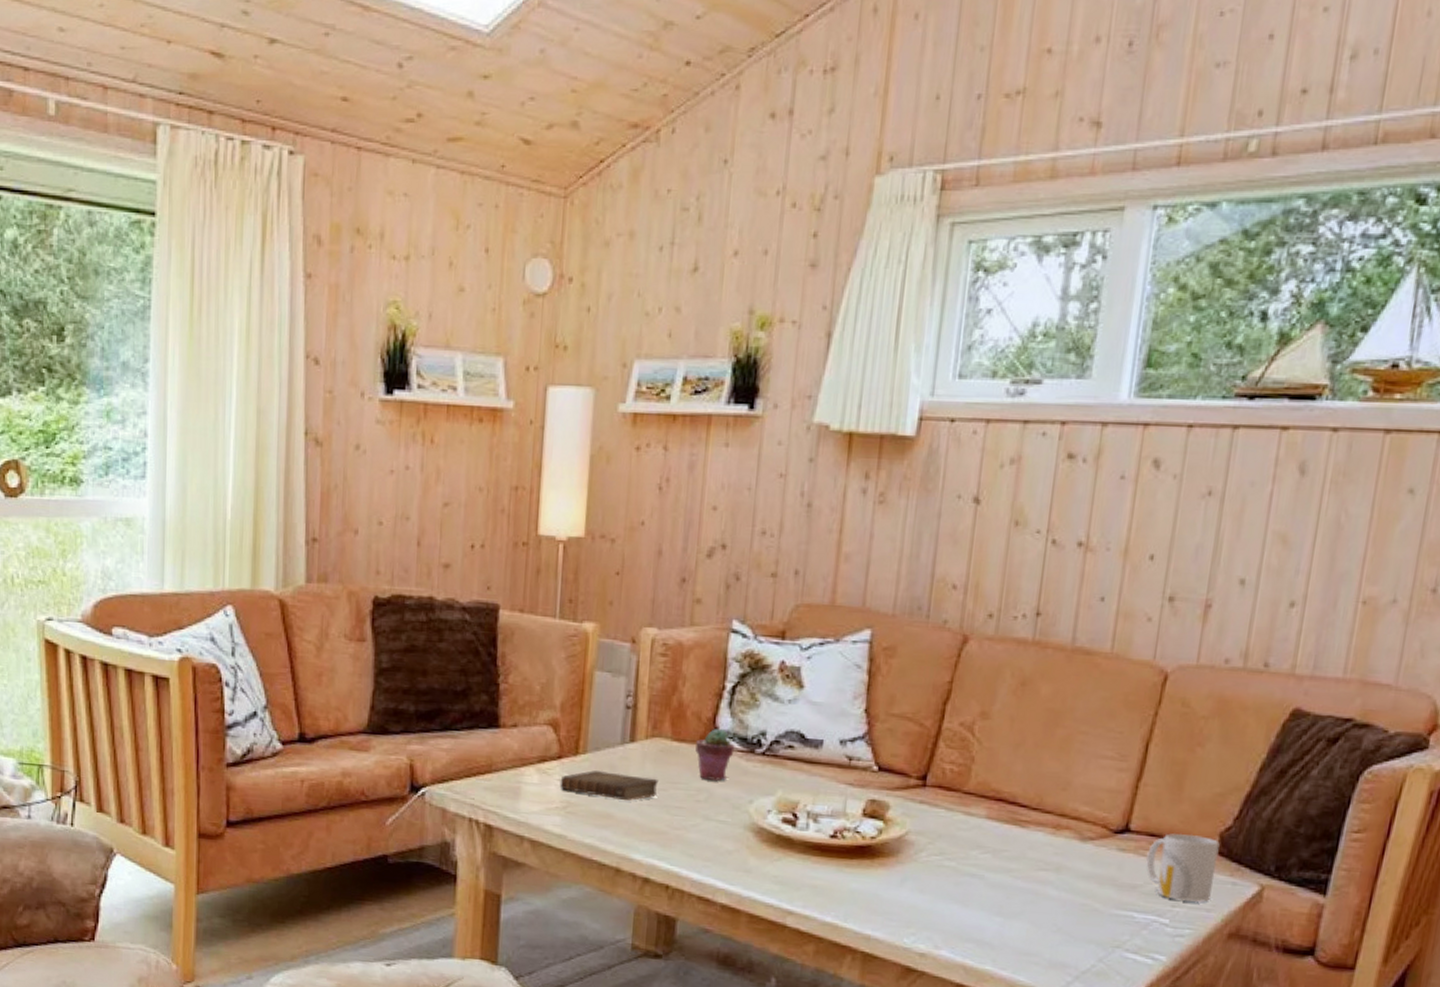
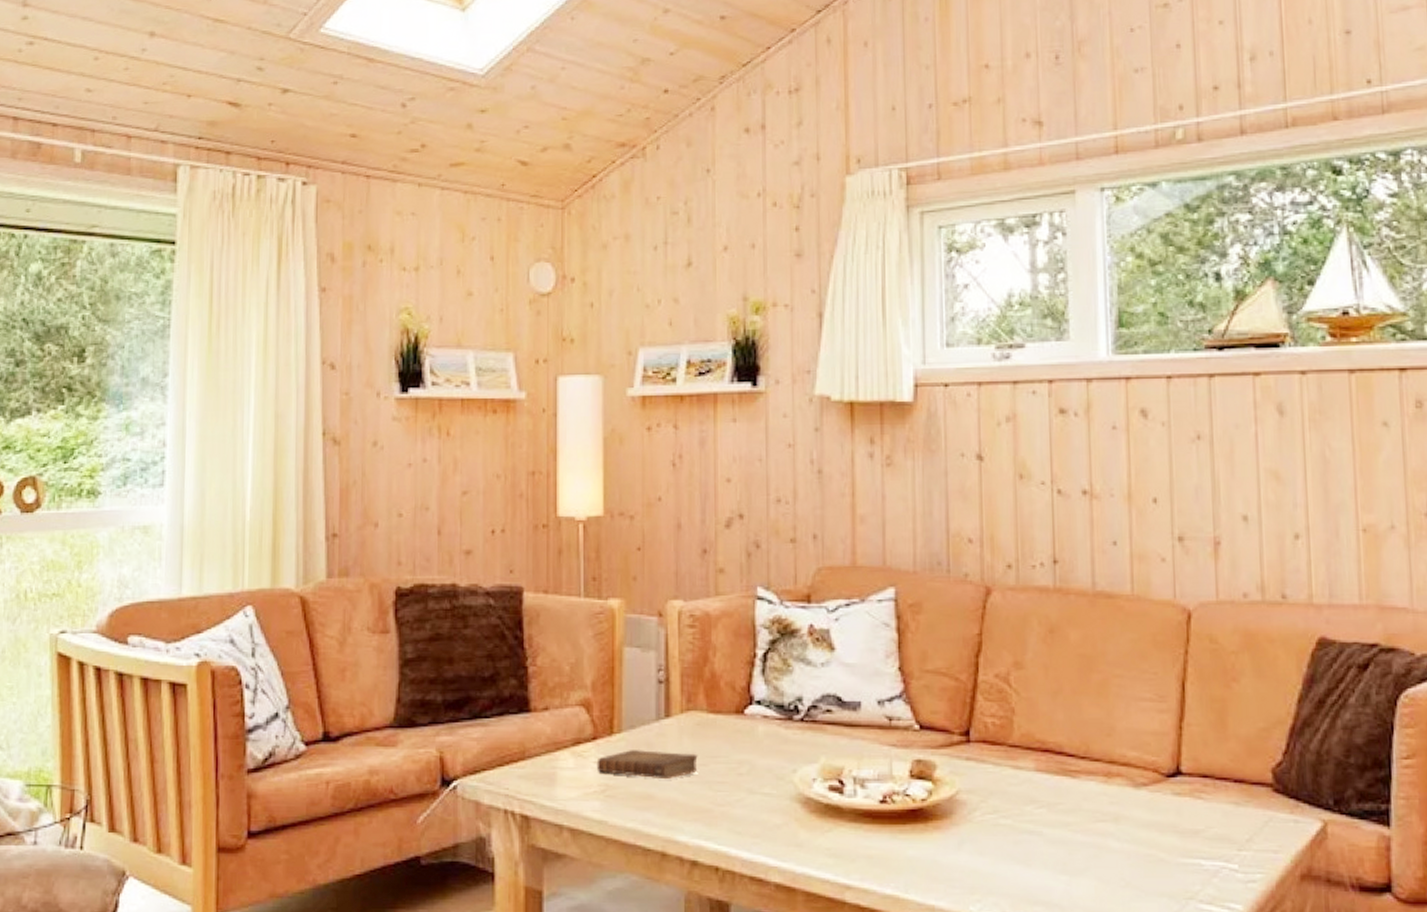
potted succulent: present [695,729,735,781] -> none [733,698,772,751]
mug: present [1146,833,1220,903] -> none [1203,772,1275,845]

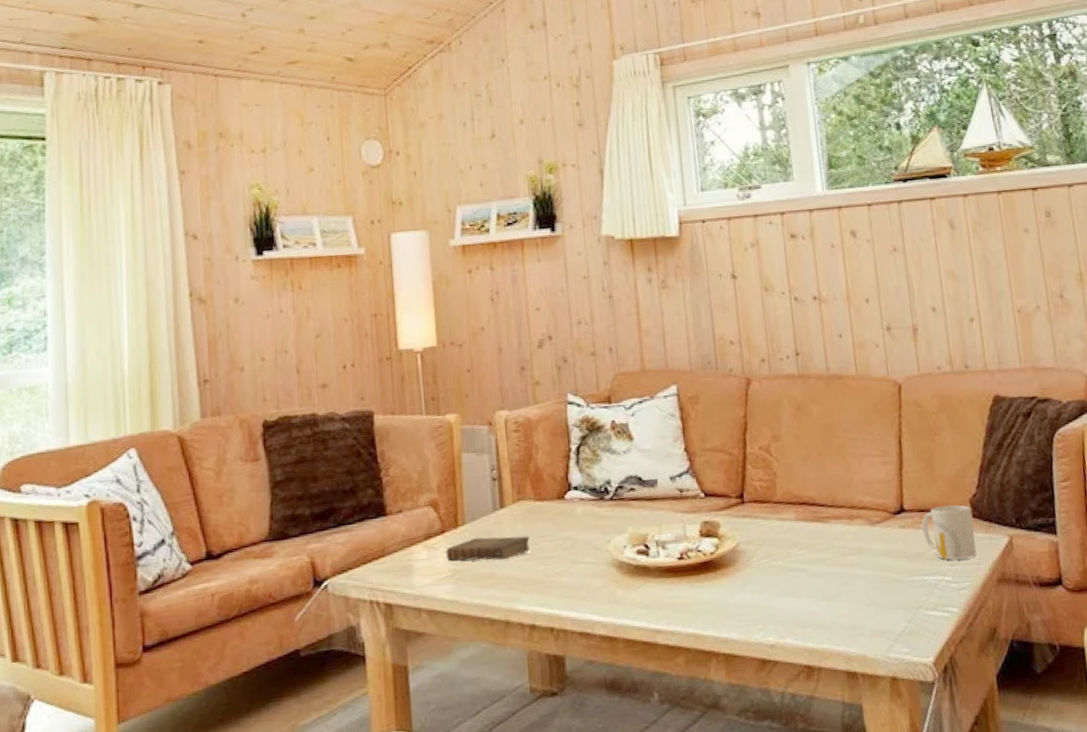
mug: none [1203,772,1275,845] -> present [922,504,977,560]

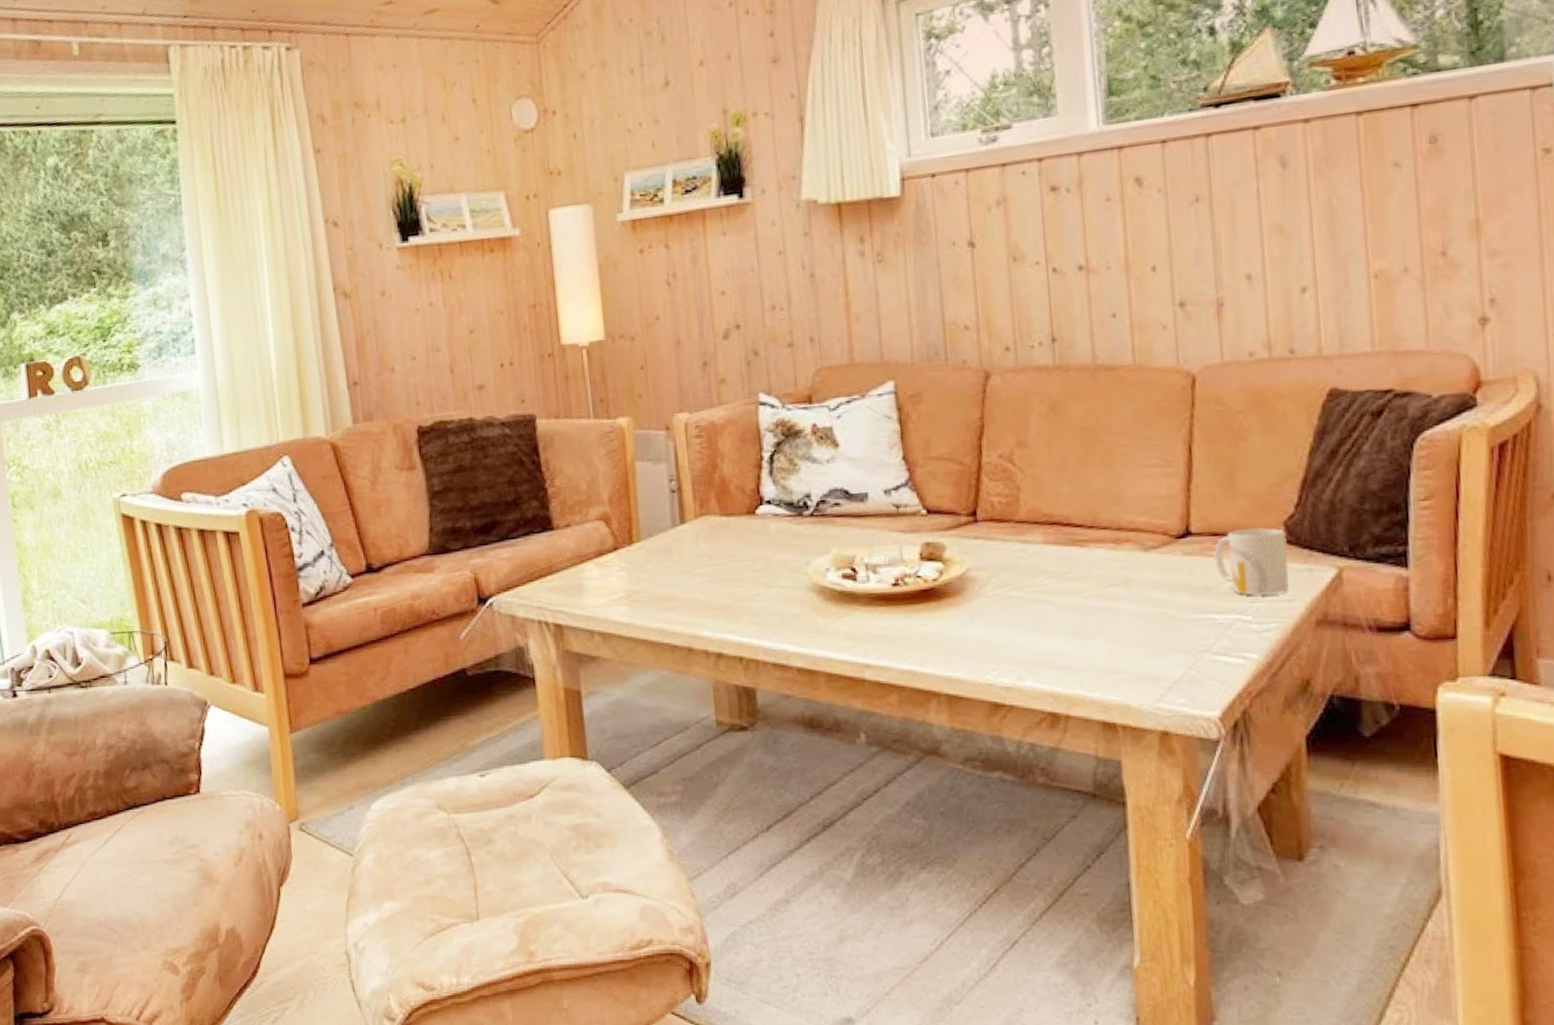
book: present [446,536,531,561] -> none [619,555,716,581]

